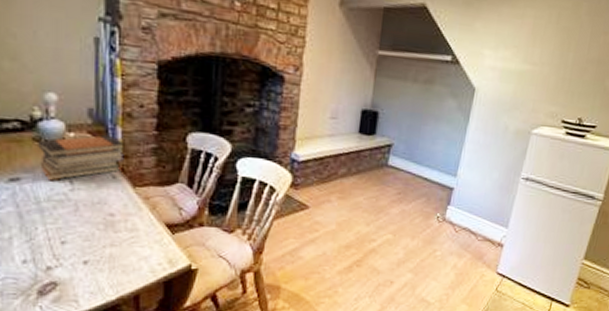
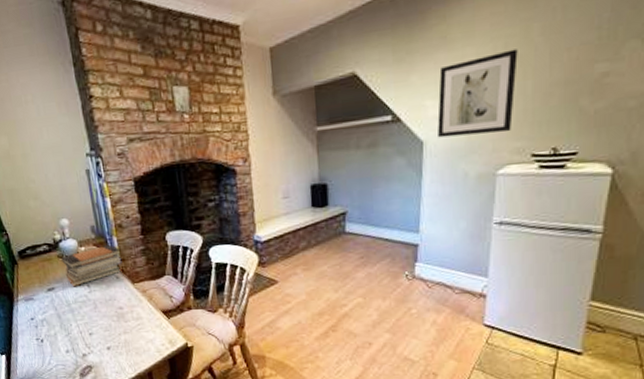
wall art: none [489,20,568,96] -> present [437,49,518,138]

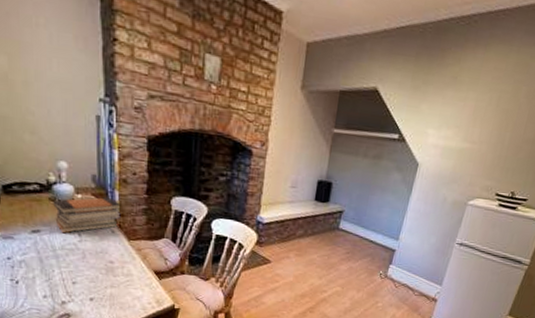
wall art: present [437,49,518,138] -> none [431,102,507,172]

